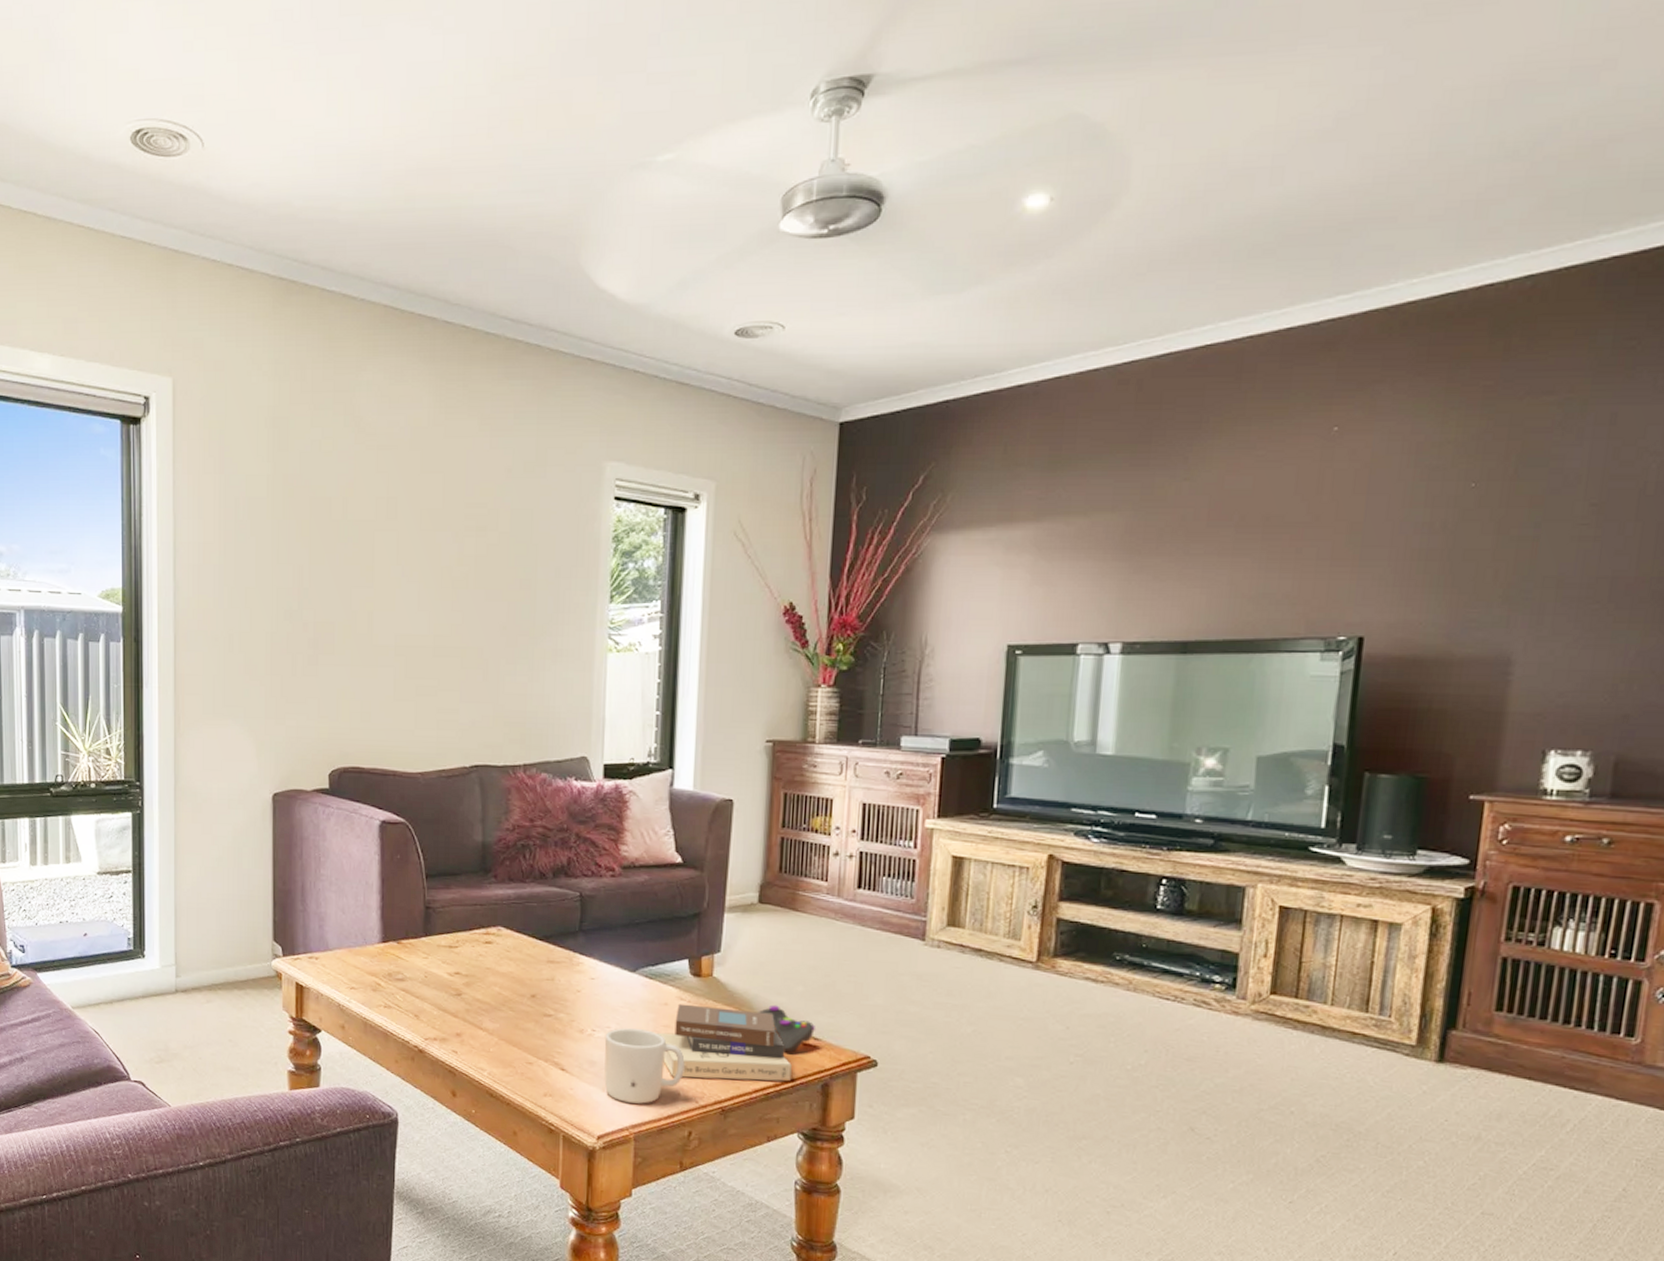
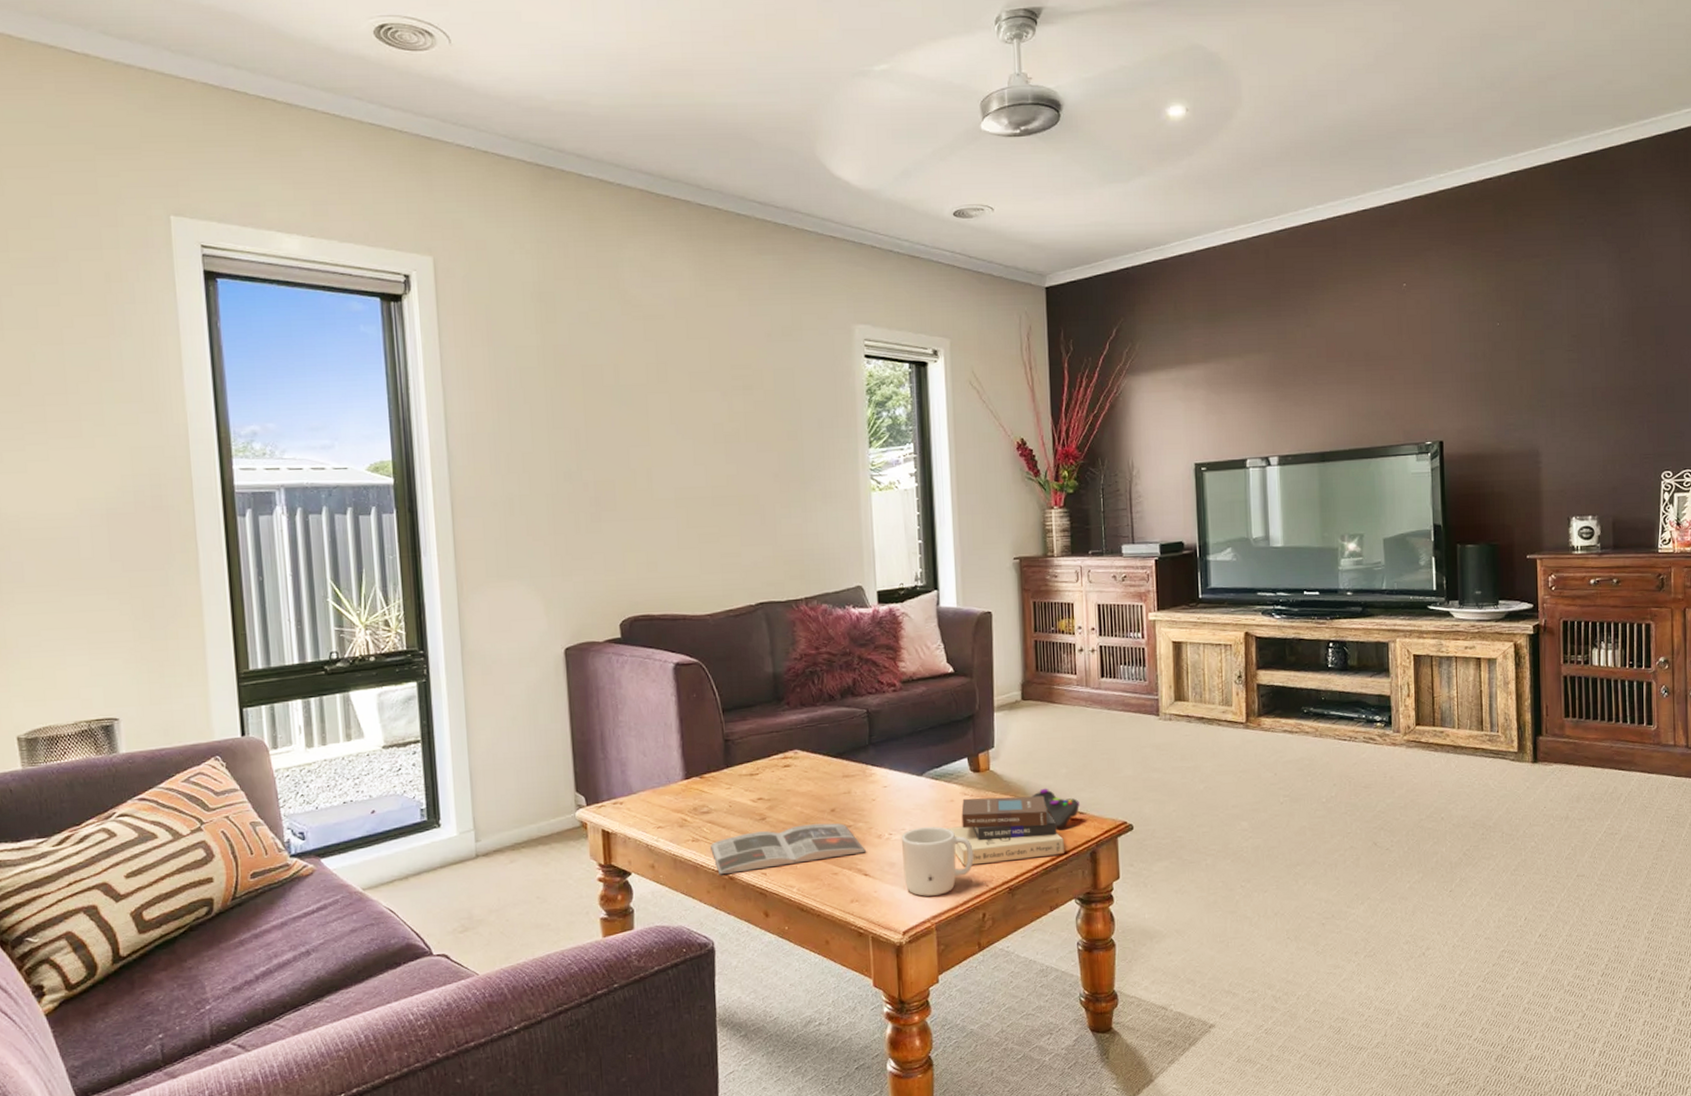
magazine: none [402,1006,566,1047] -> present [710,823,867,875]

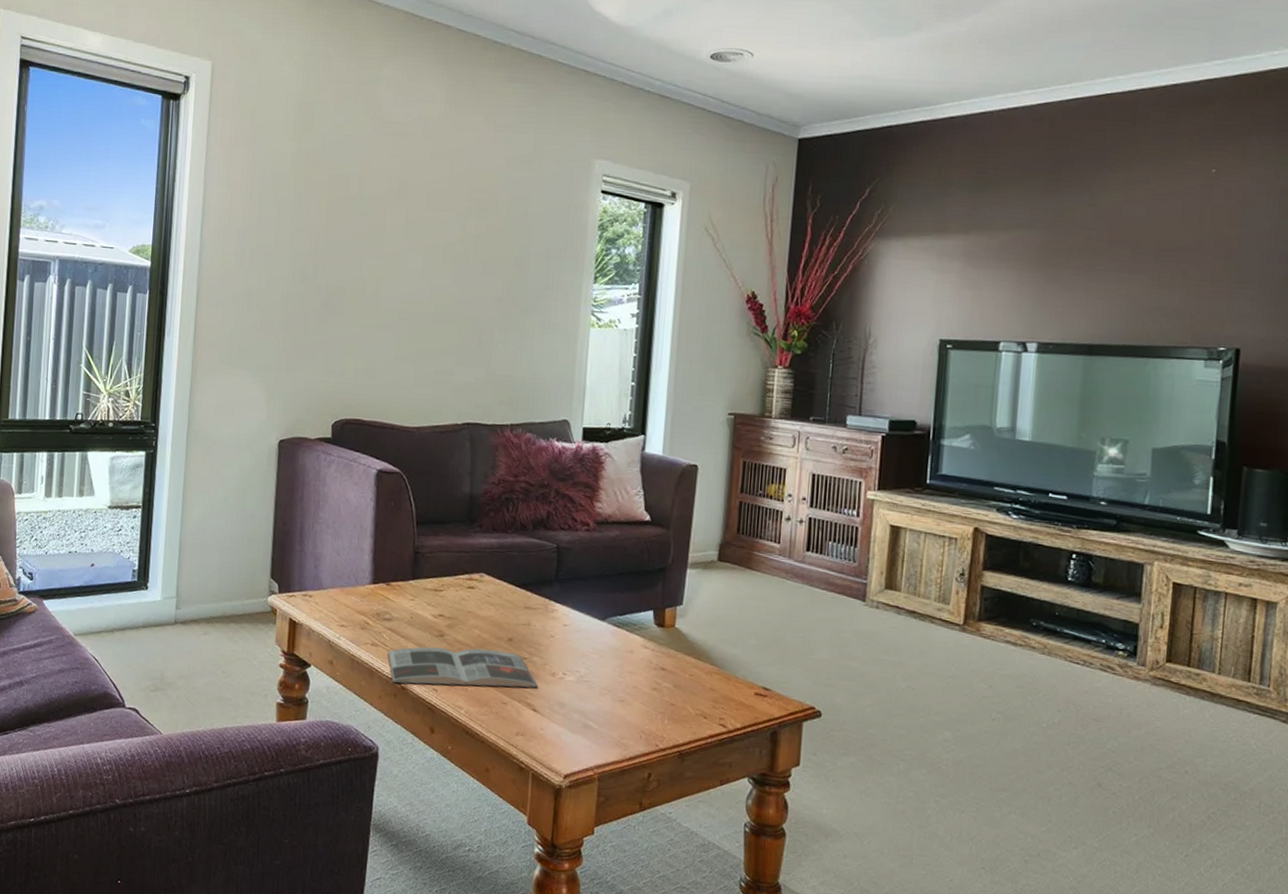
mug: present [901,826,974,896] -> none [572,672,647,746]
books: present [947,796,1064,866] -> none [623,651,744,729]
game controller: present [1031,788,1080,829] -> none [715,655,766,702]

